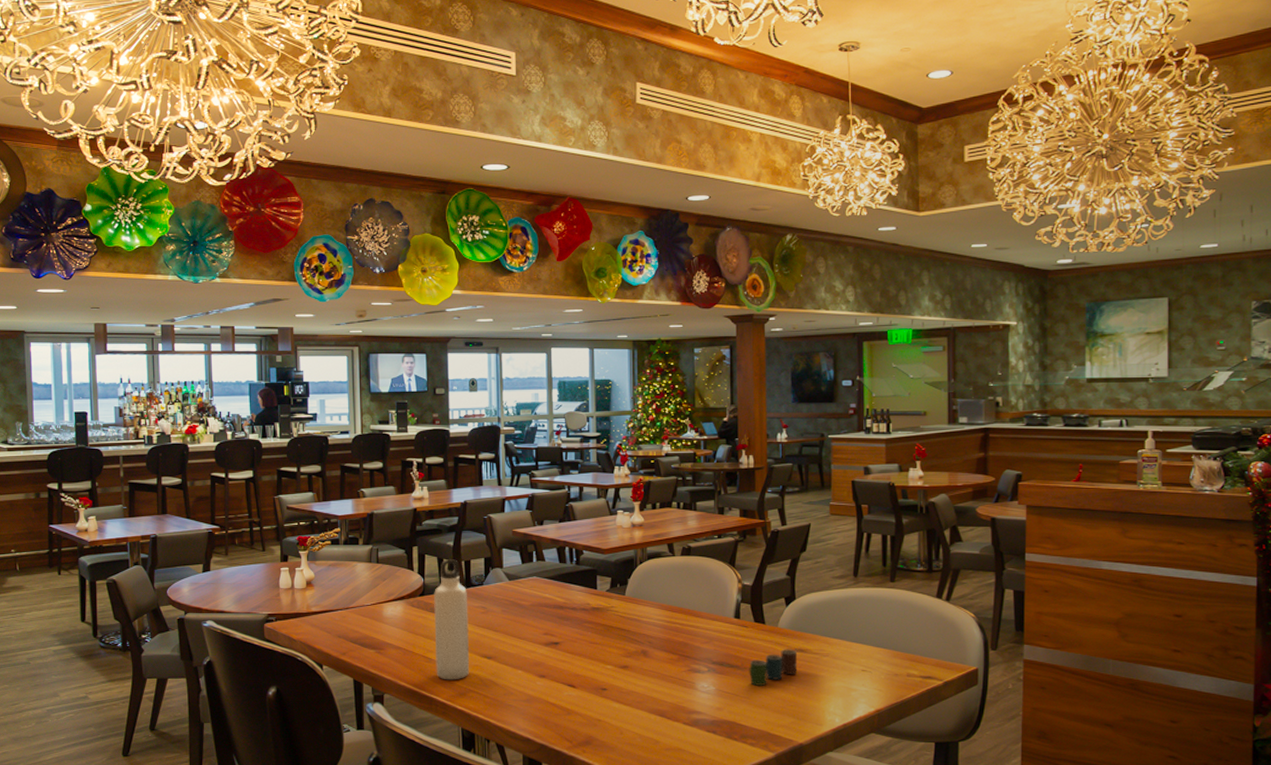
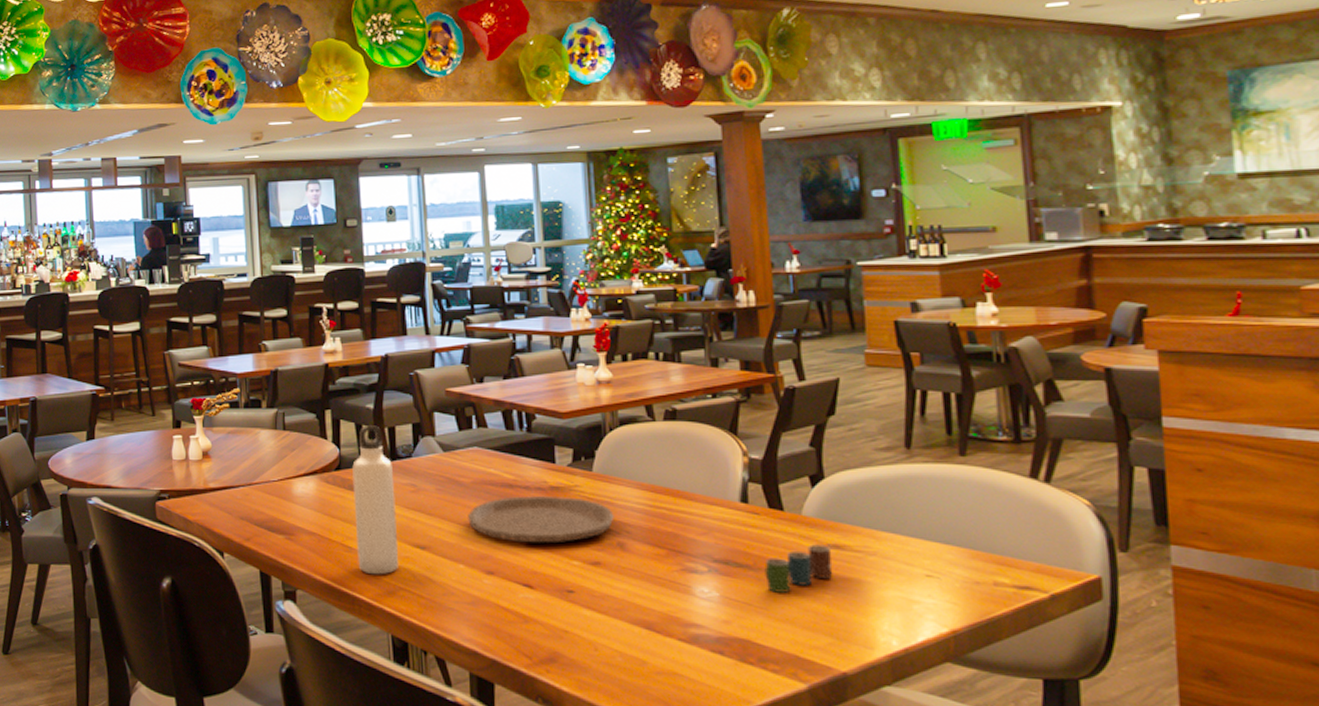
plate: none [527,615,640,652] -> present [468,496,614,544]

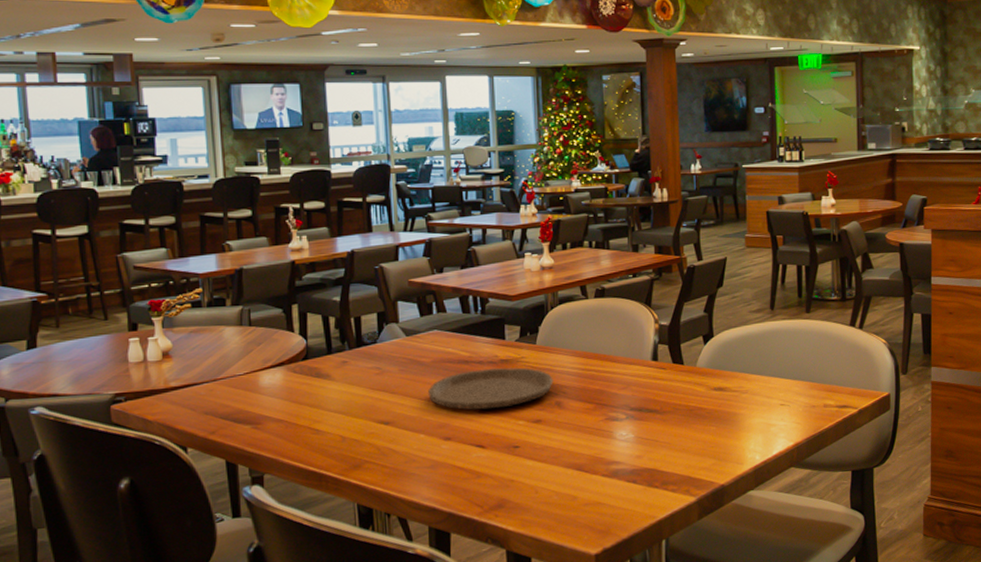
water bottle: present [352,425,398,575] -> none [319,316,364,453]
cup: present [764,544,833,593] -> none [668,388,717,429]

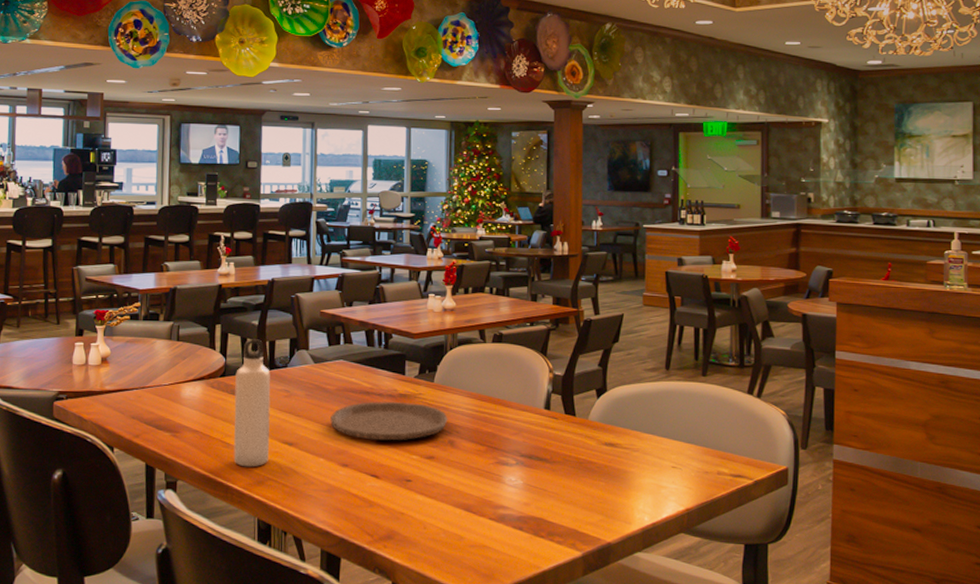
water bottle: none [319,316,364,453] -> present [233,339,271,467]

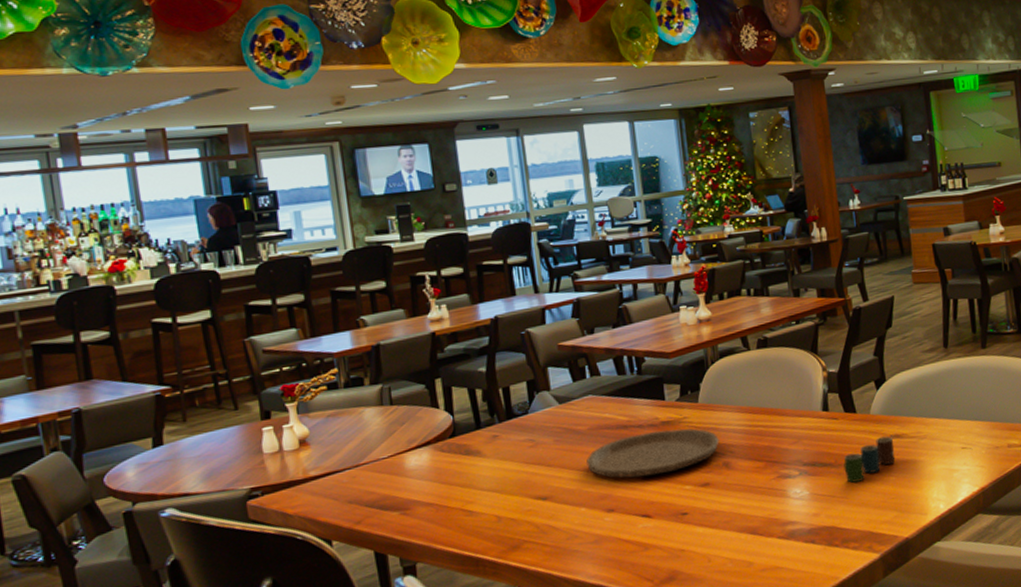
water bottle: present [233,339,271,467] -> none [467,388,521,534]
cup: none [558,443,608,481] -> present [843,436,896,483]

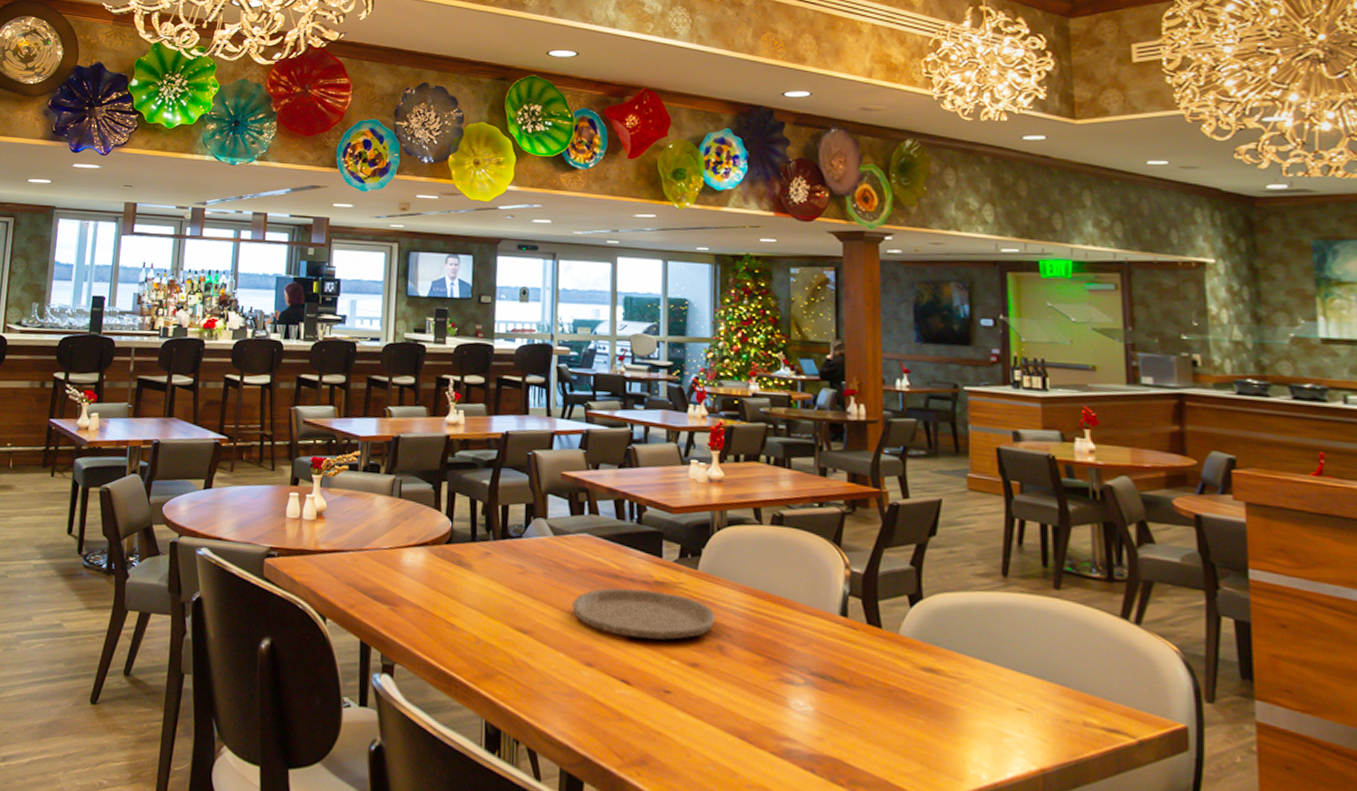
cup: present [843,436,896,483] -> none [860,666,927,714]

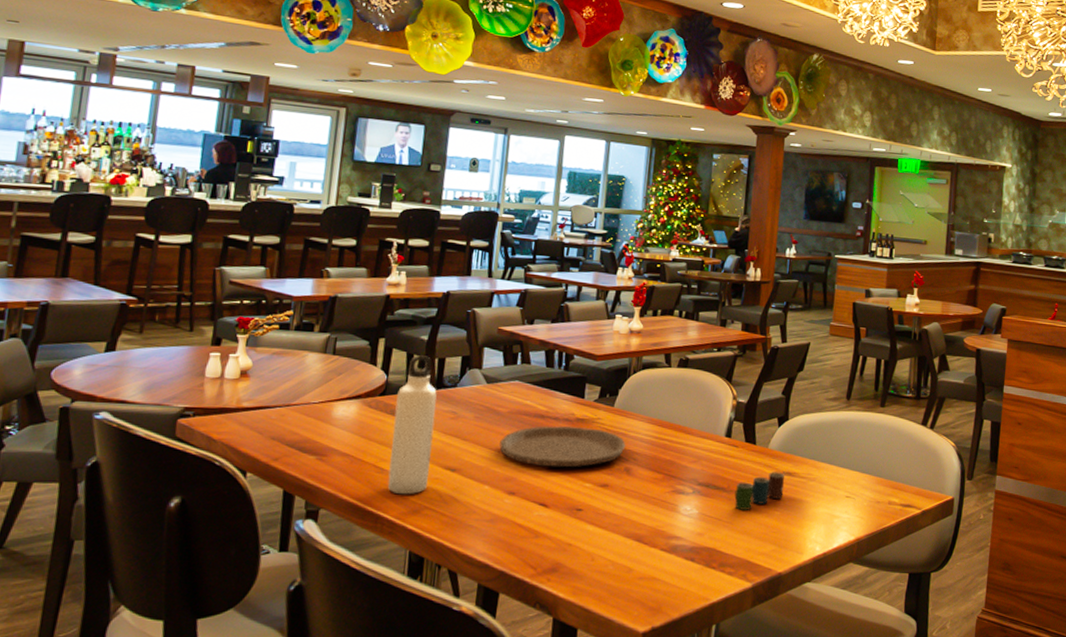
water bottle: none [459,501,503,657] -> present [387,355,437,495]
cup: none [860,666,927,714] -> present [734,472,785,510]

